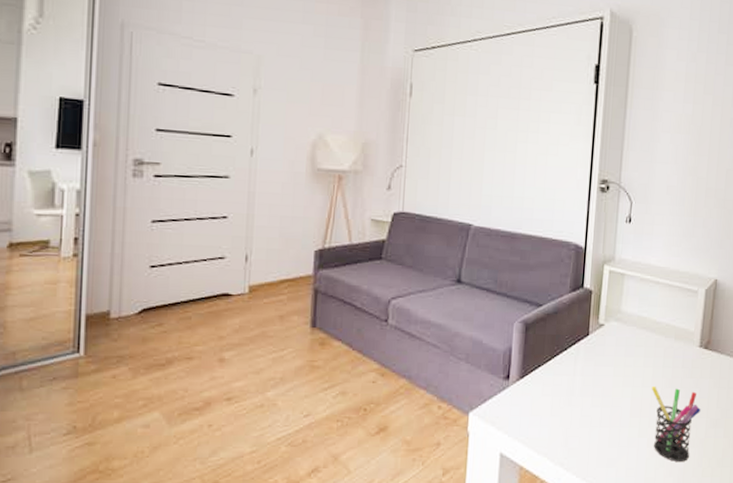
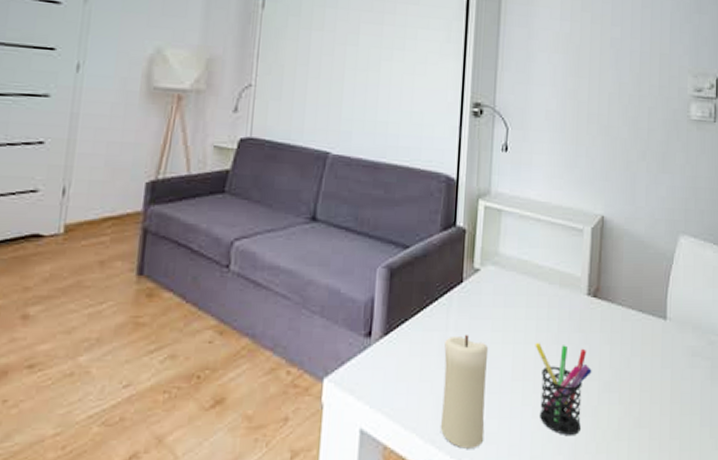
candle: none [568,378,611,470] -> present [440,334,489,449]

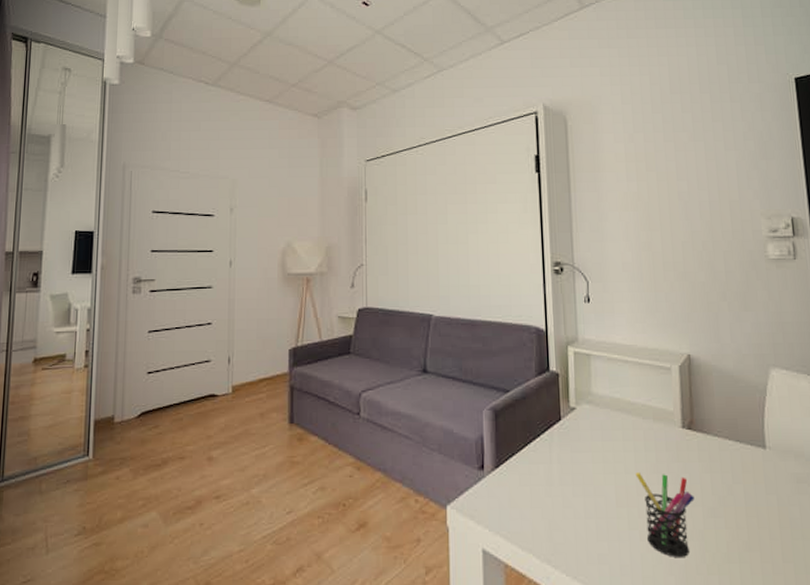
candle: present [440,334,489,449] -> none [550,465,596,568]

